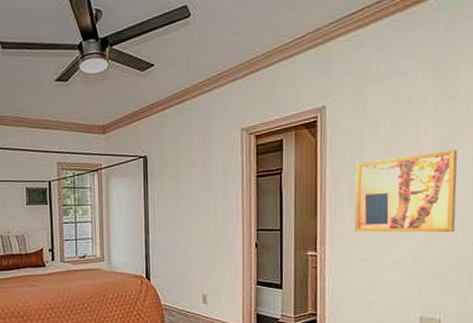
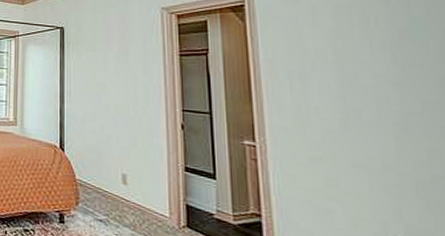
wall art: present [354,150,458,233] -> none [294,44,435,139]

